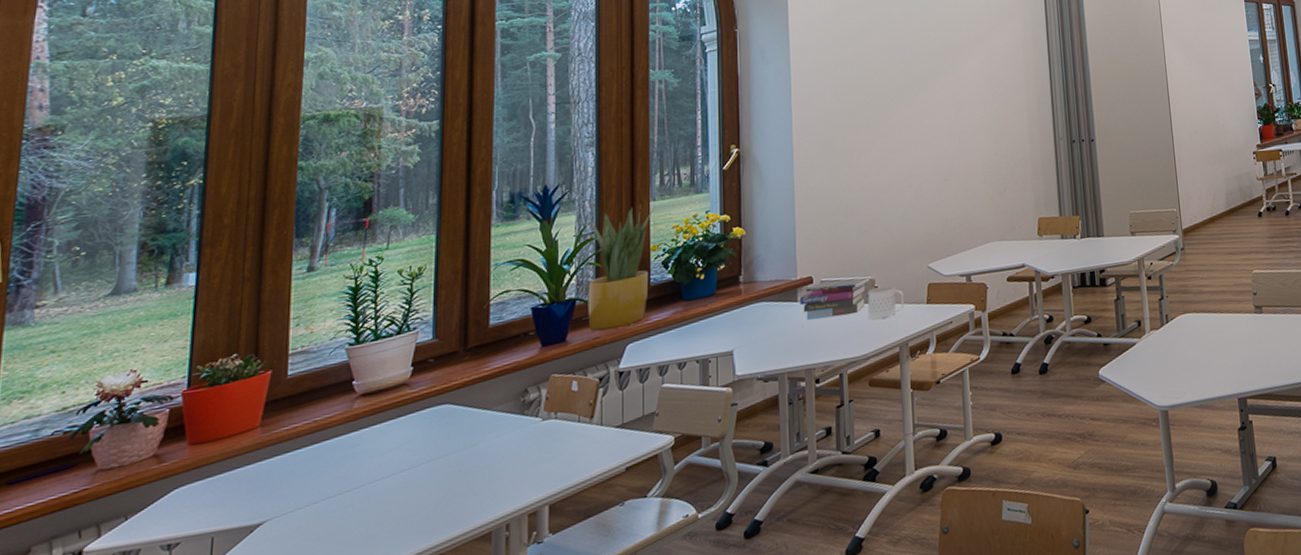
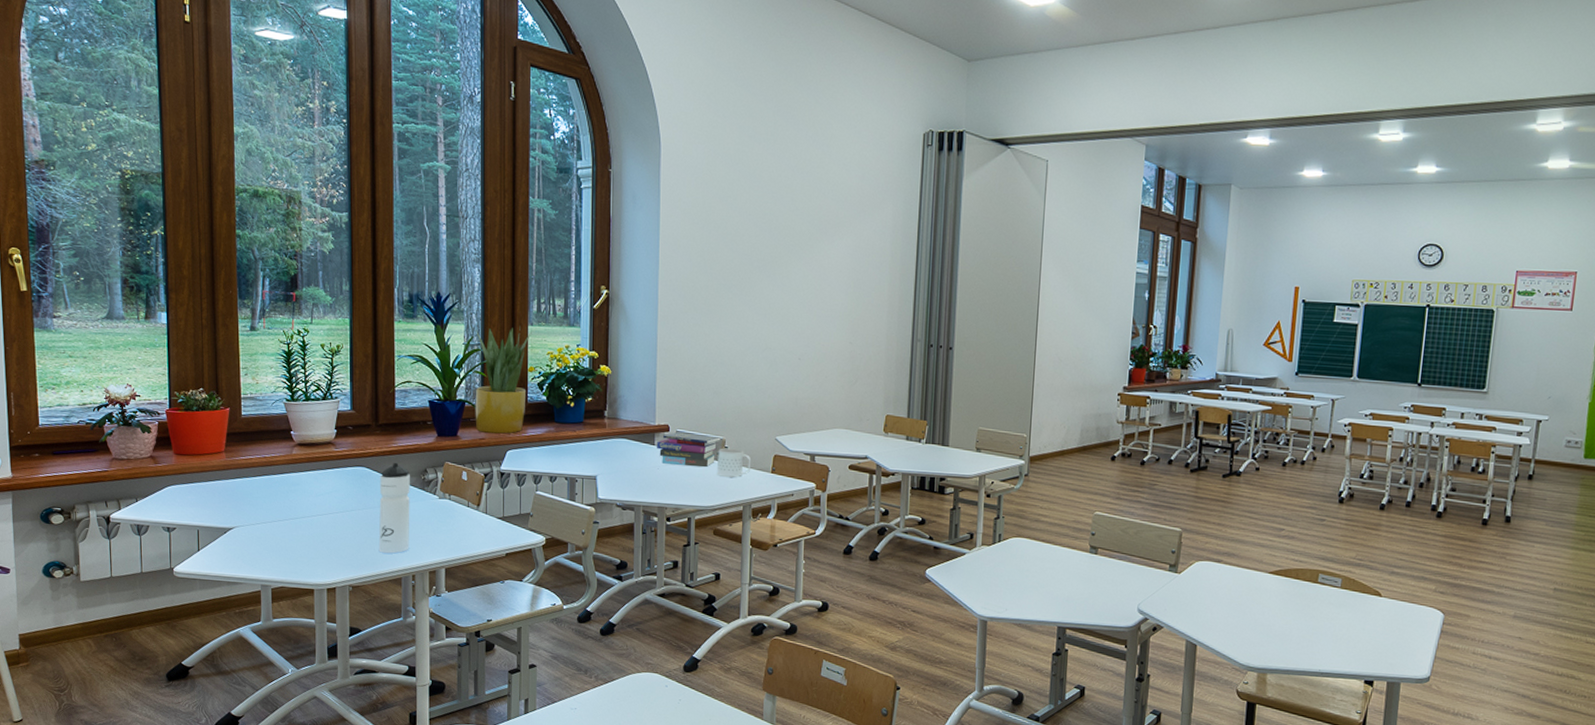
water bottle: none [462,389,506,506] -> present [378,462,410,554]

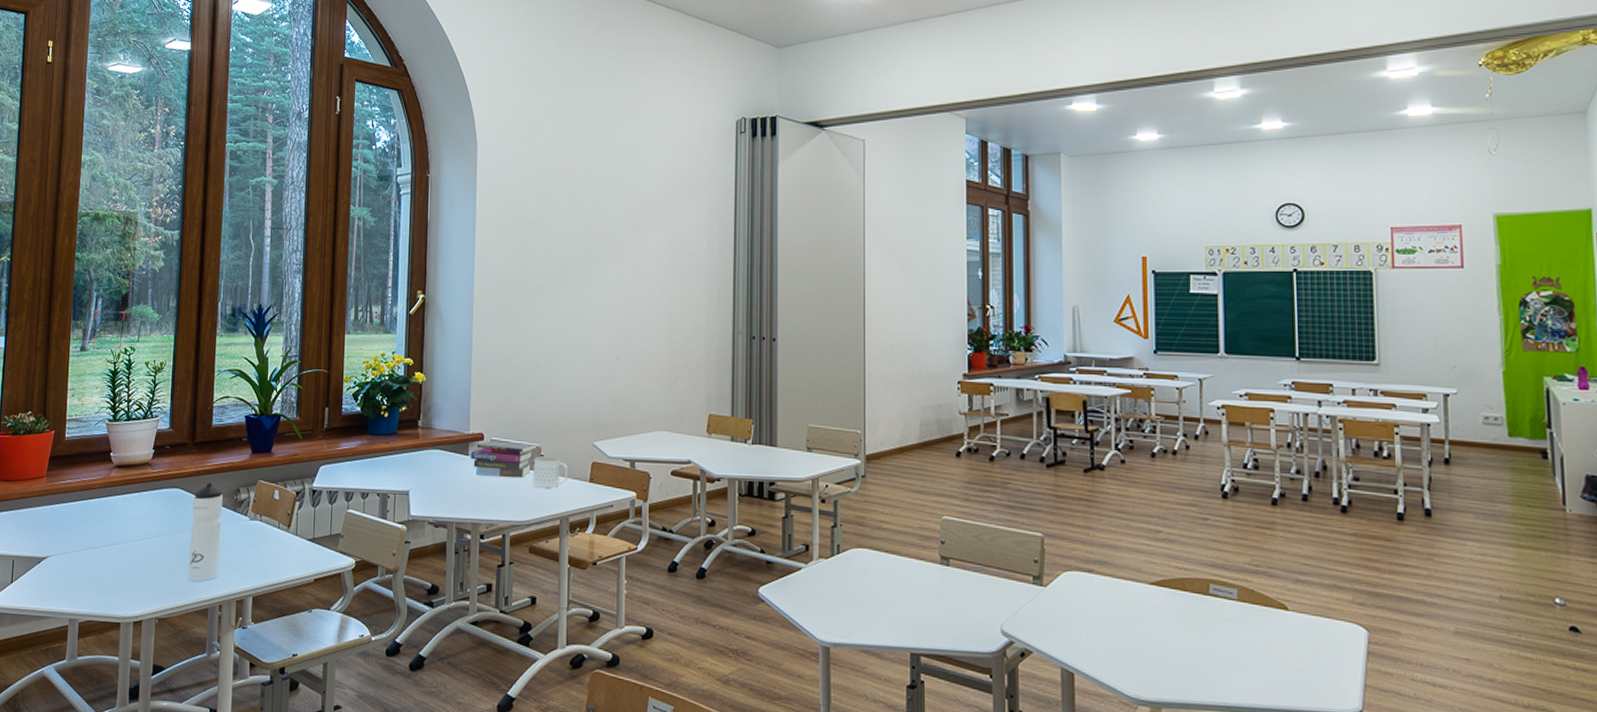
planter: present [475,327,532,434] -> none [289,336,348,448]

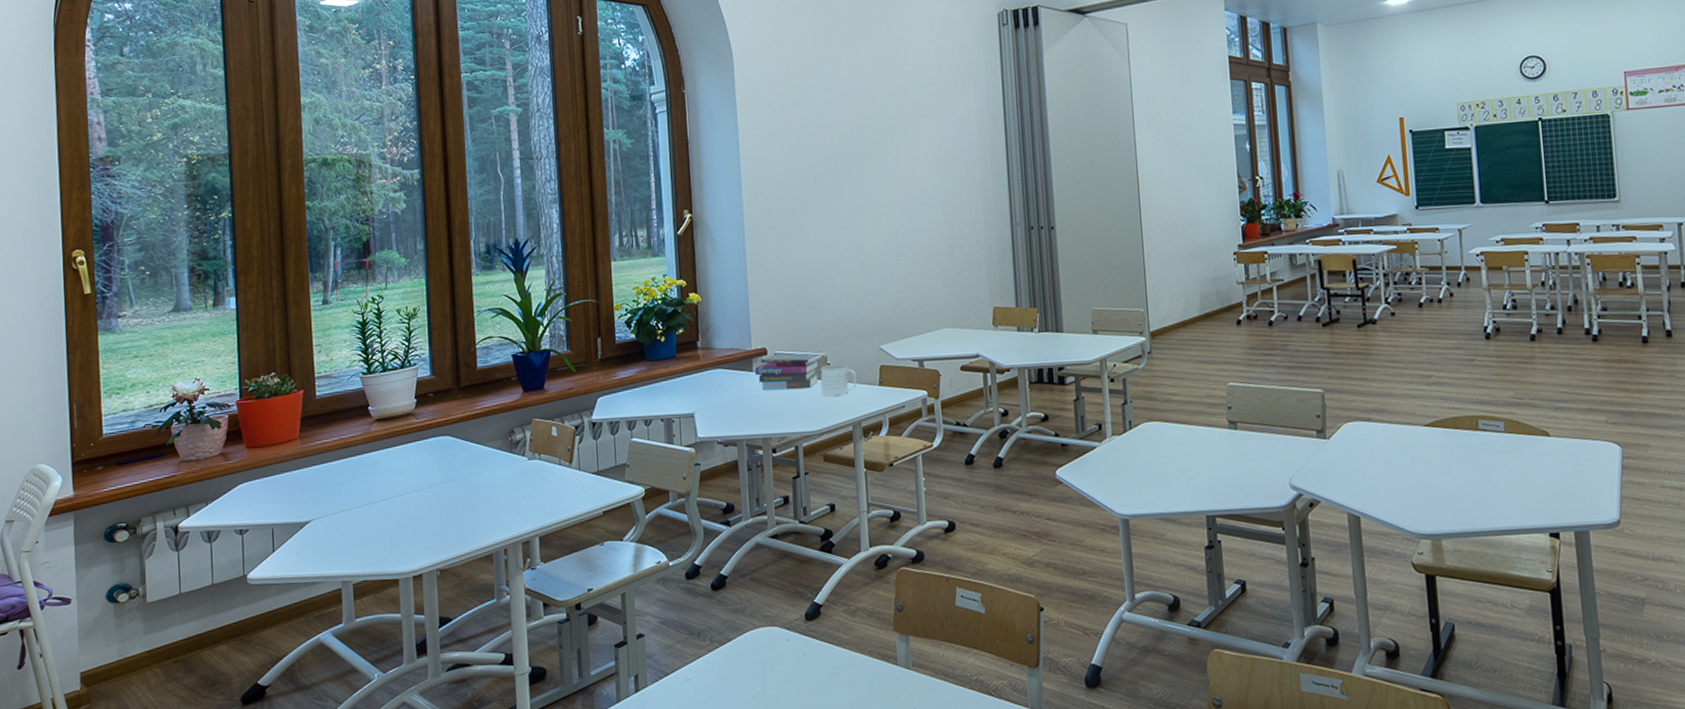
water bottle: present [187,482,223,582] -> none [464,426,500,528]

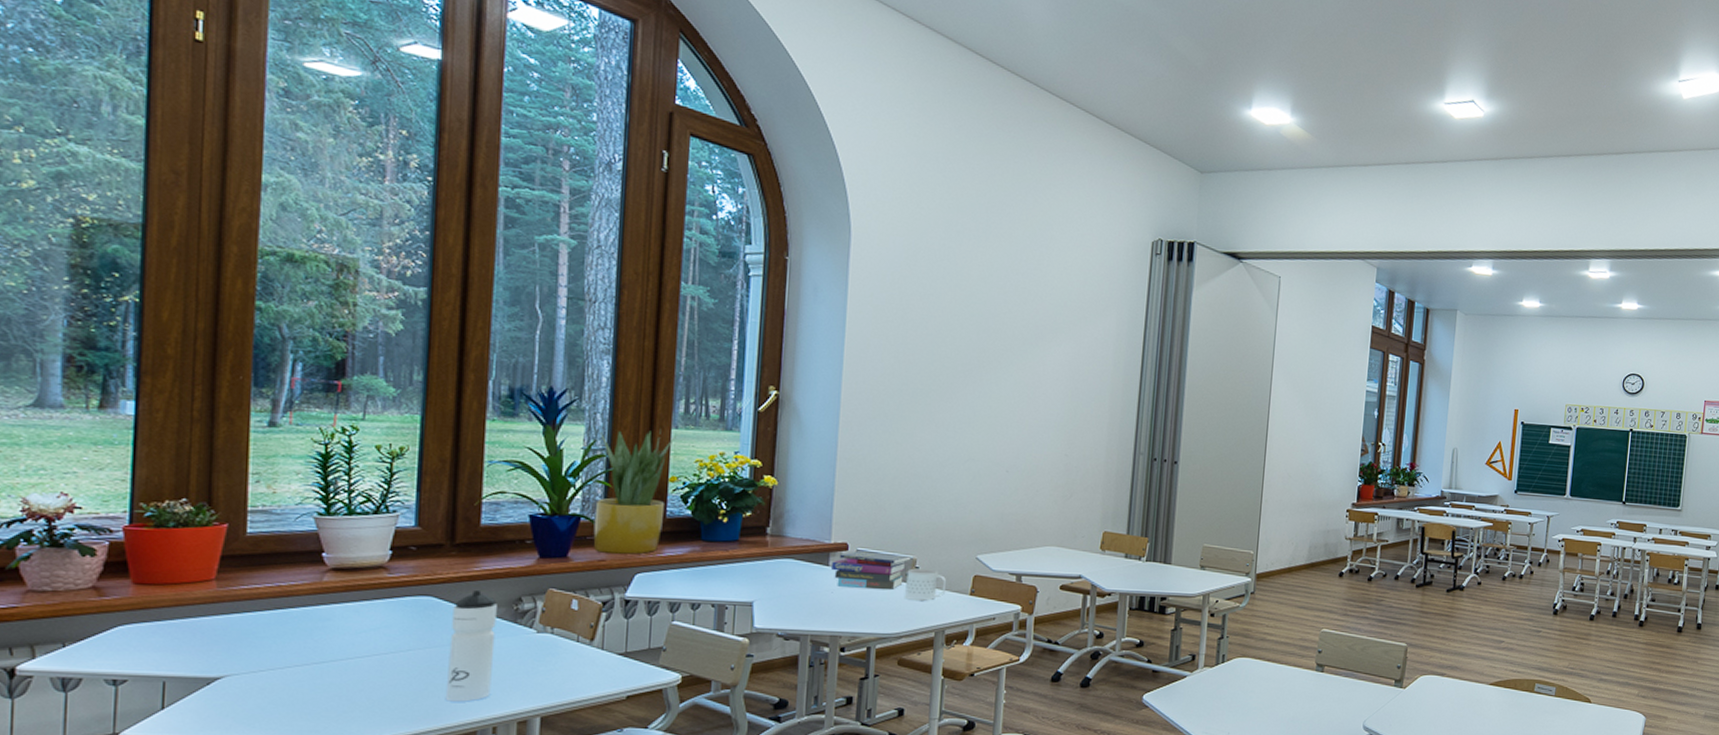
water bottle: none [464,426,500,528] -> present [445,589,497,702]
planter: none [556,264,615,382] -> present [593,430,676,554]

